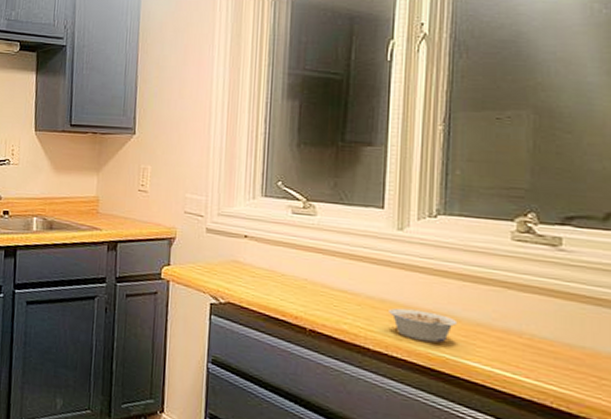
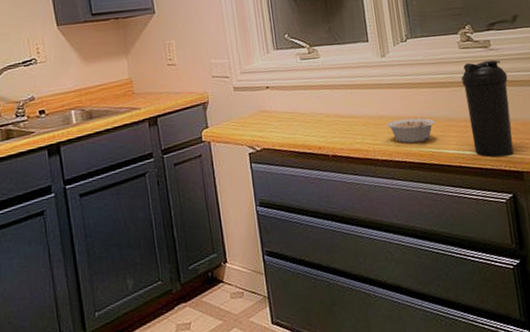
water bottle: none [508,260,580,390] -> present [461,59,514,158]

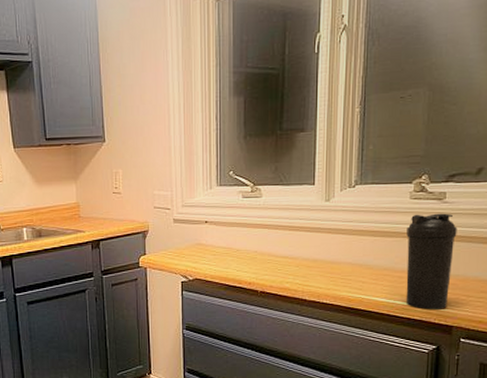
legume: present [387,118,436,143] -> none [320,264,370,288]

